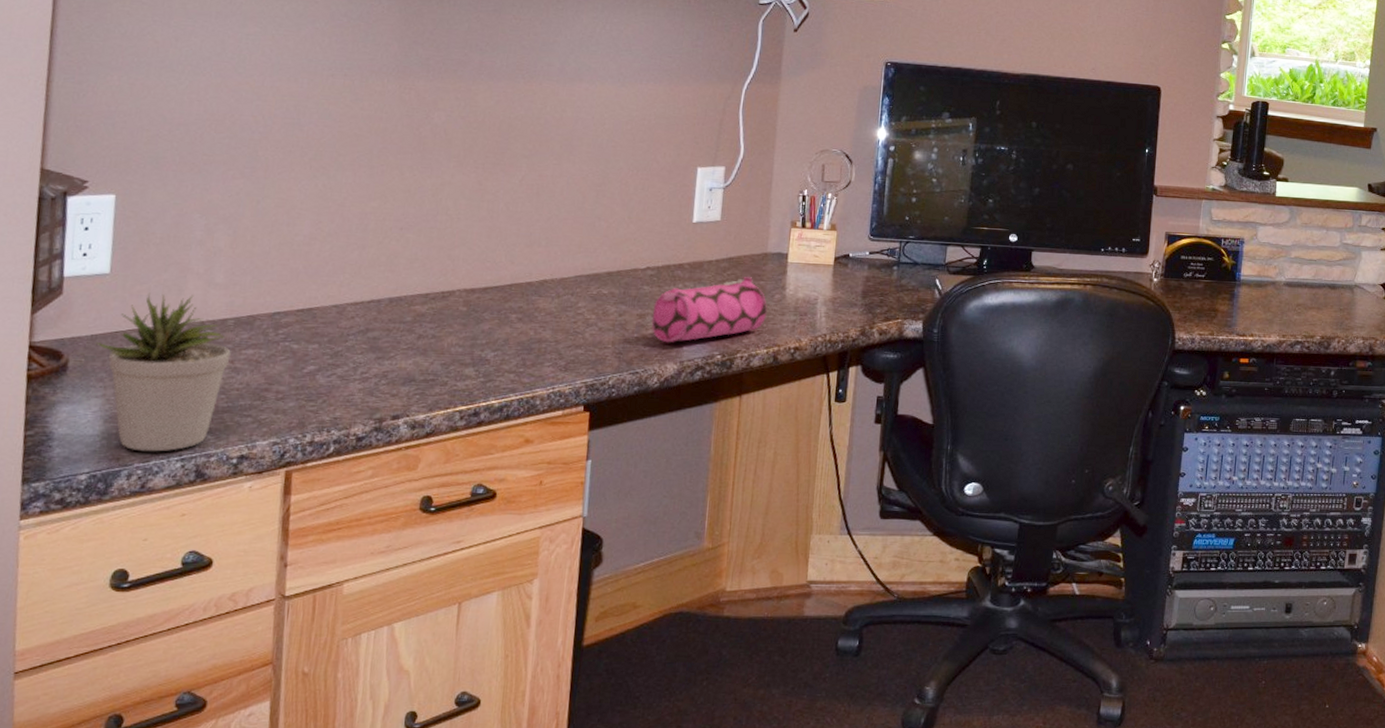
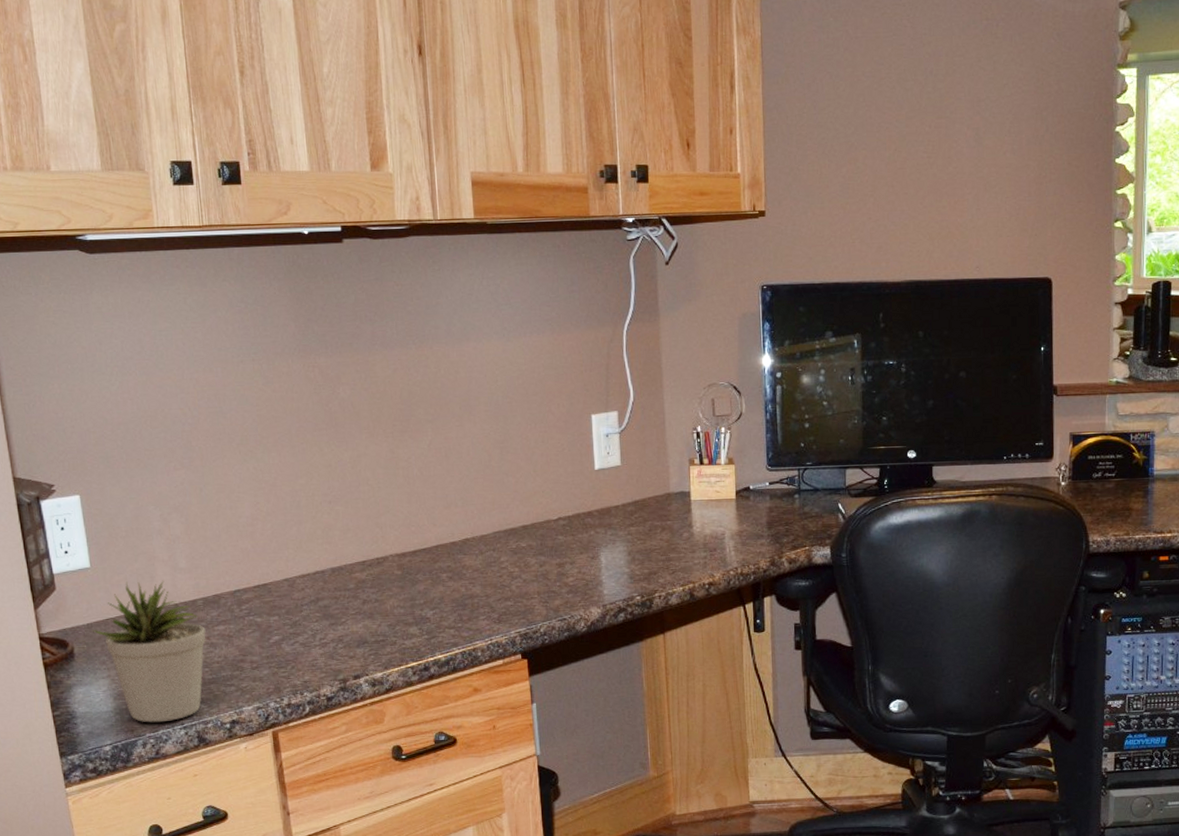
pencil case: present [651,276,767,343] -> none [570,517,678,589]

